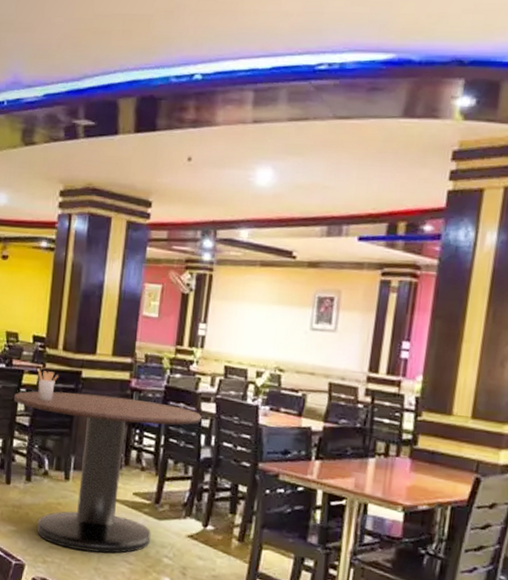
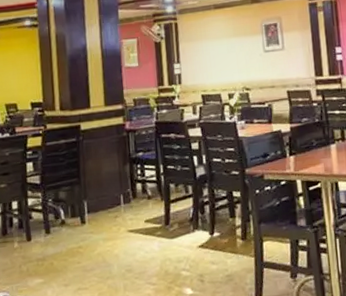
dining table: present [14,391,202,554] -> none [22,137,191,286]
utensil holder: present [38,369,59,401] -> none [41,131,61,158]

